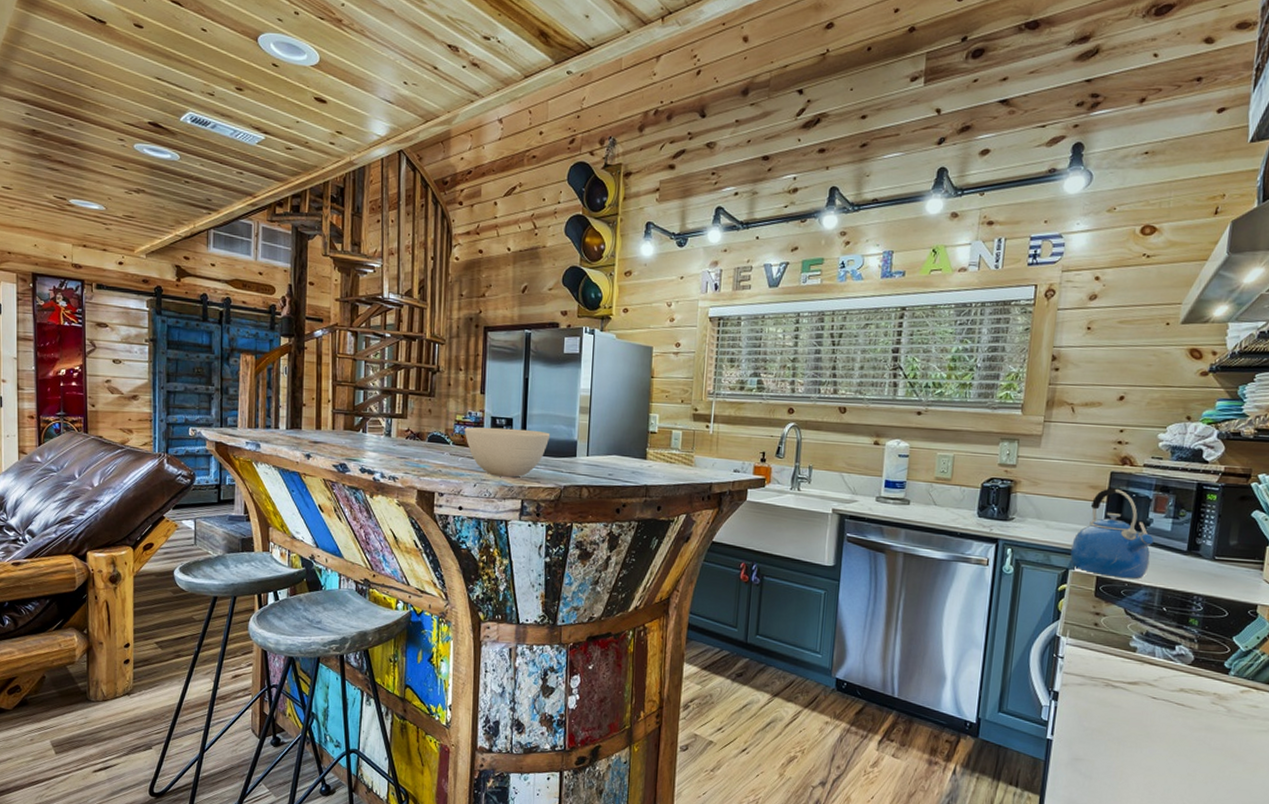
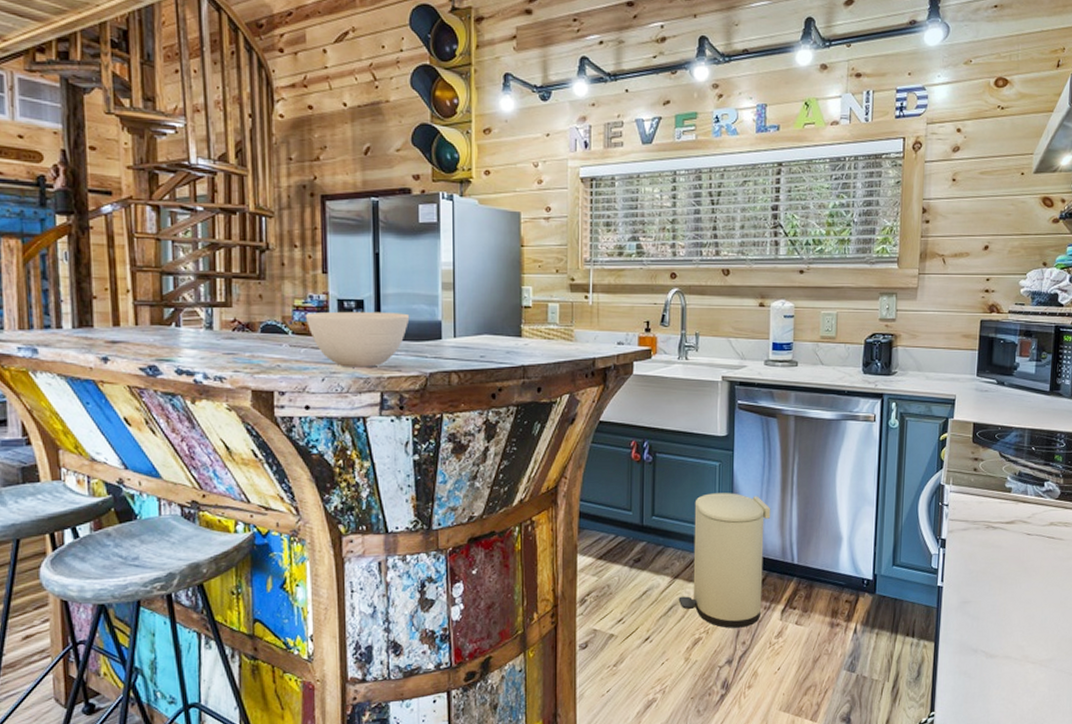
pedal bin: none [776,619,874,753] -> present [678,493,771,628]
kettle: present [1070,488,1154,579] -> none [948,336,1021,422]

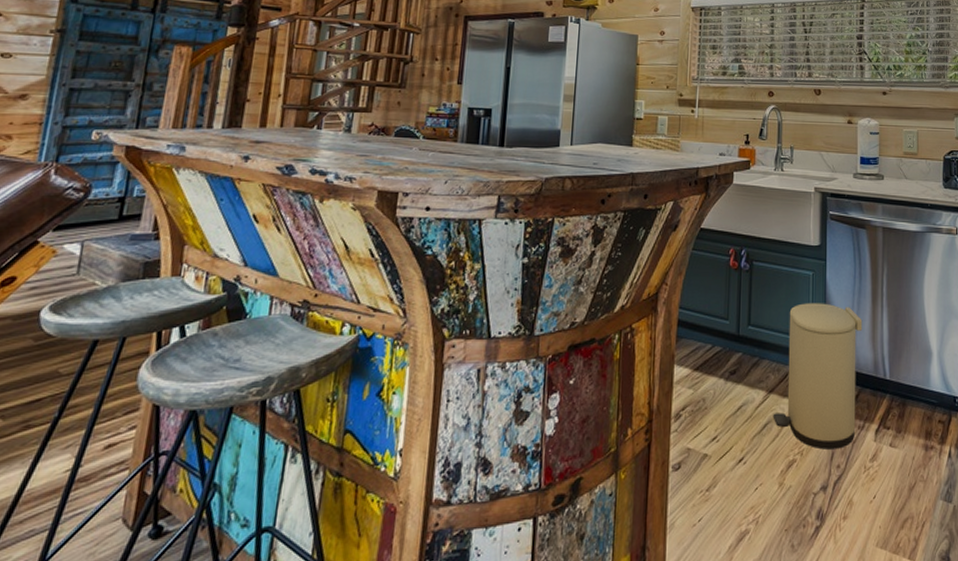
bowl: present [305,311,410,367] -> none [436,118,532,171]

